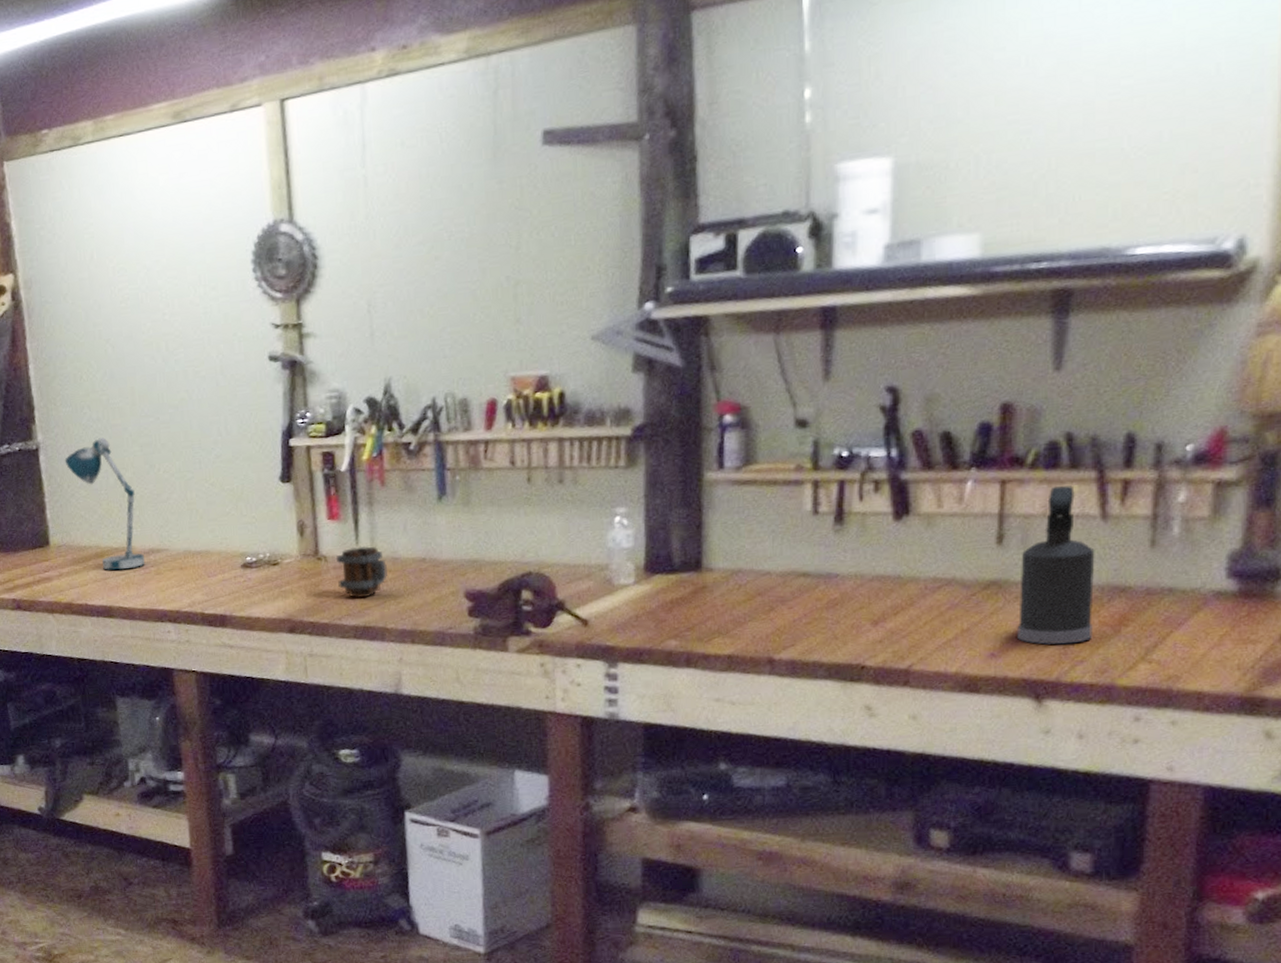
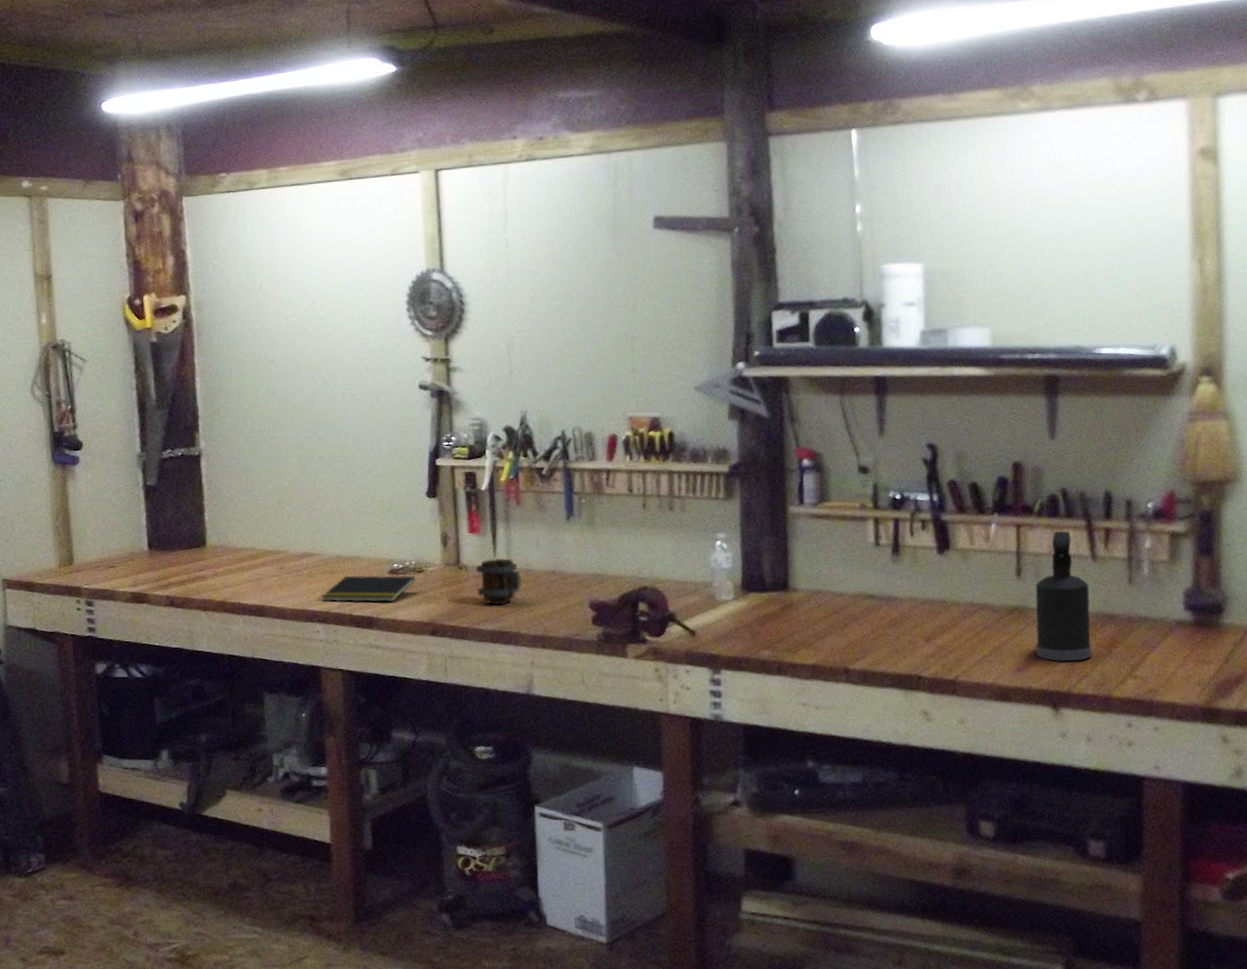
desk lamp: present [64,436,145,570] -> none [225,447,297,571]
notepad: none [171,569,271,601] -> present [322,575,416,603]

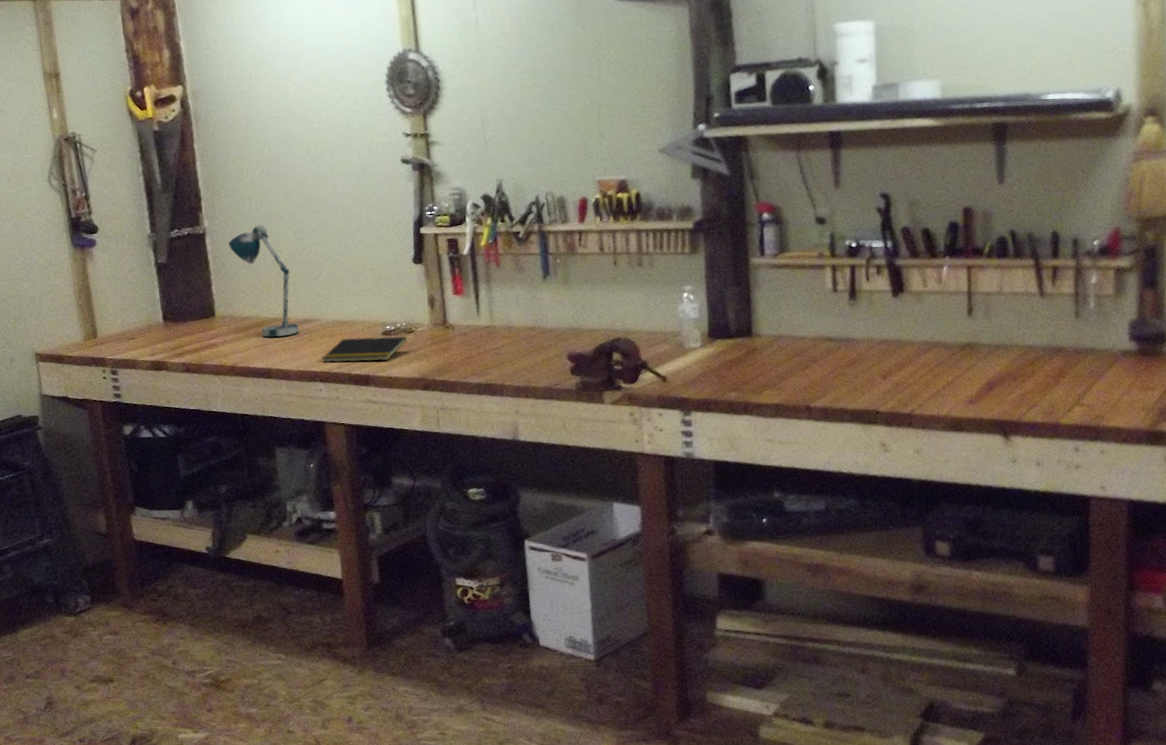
desk lamp: none [225,447,297,571] -> present [228,224,299,338]
mug: present [475,558,521,606] -> none [461,316,504,361]
spray bottle: present [1035,531,1092,662] -> none [985,270,1041,393]

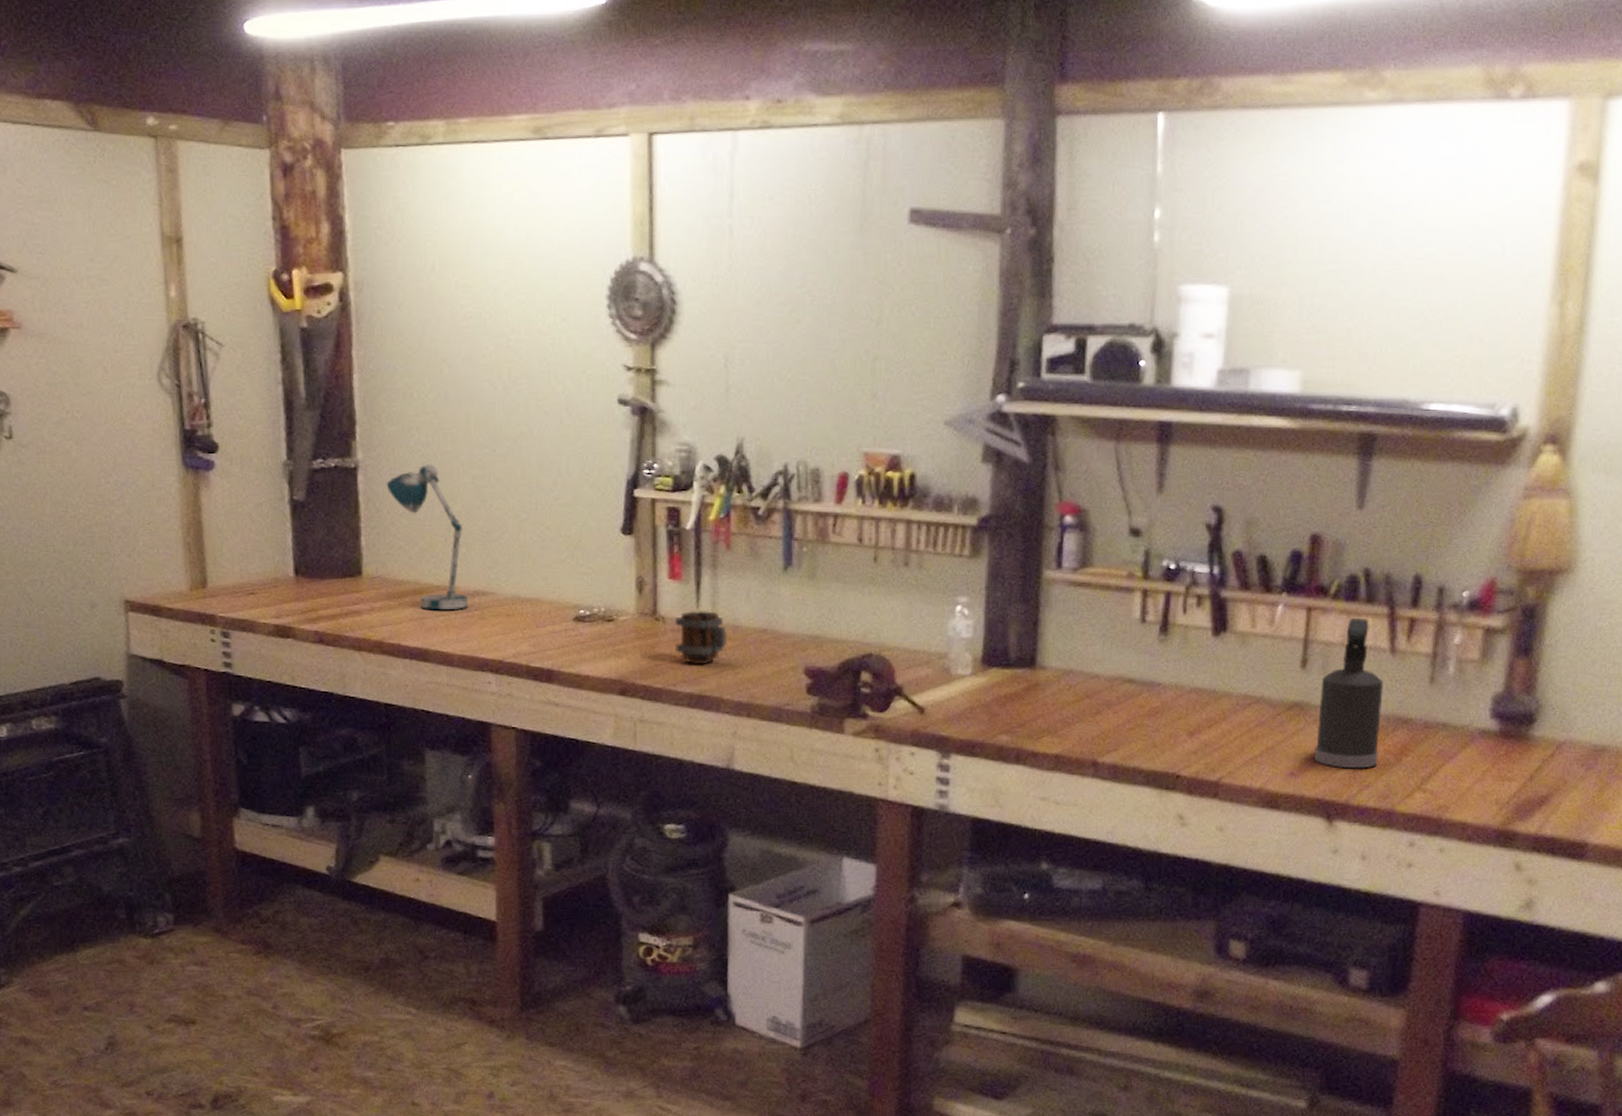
notepad: present [322,336,407,363] -> none [495,620,605,655]
mug: none [461,316,504,361] -> present [674,610,727,665]
spray bottle: none [985,270,1041,393] -> present [1314,617,1384,769]

